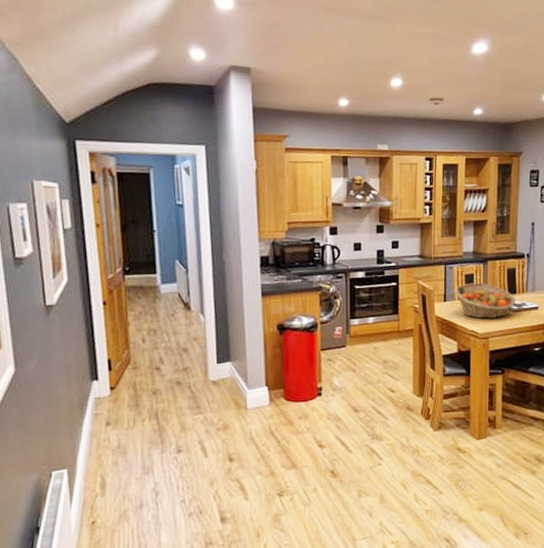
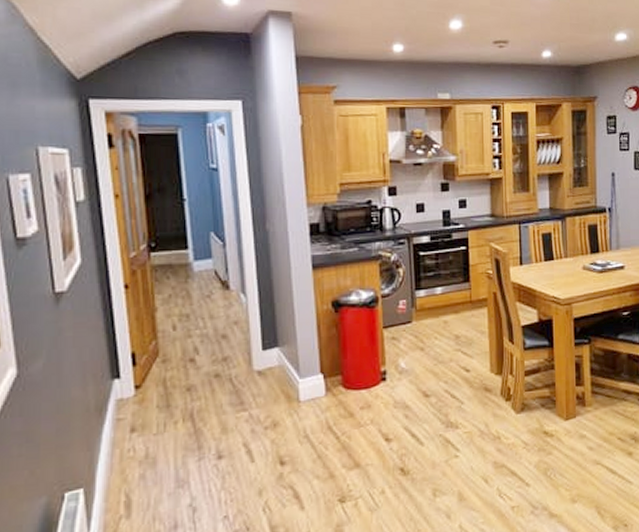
fruit basket: present [454,282,517,319] -> none [531,242,600,283]

